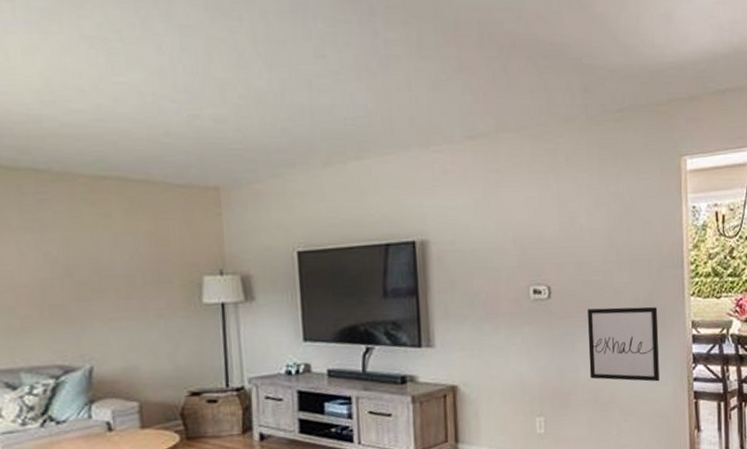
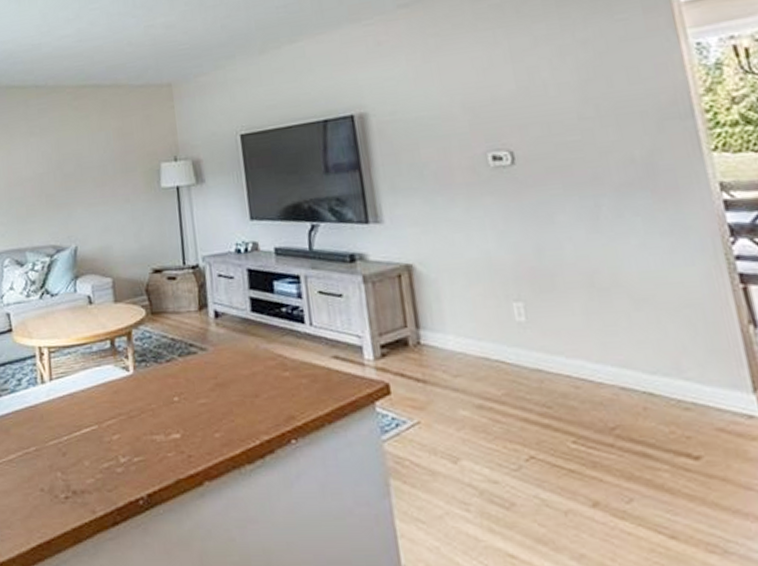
wall art: present [587,306,660,382] -> none [565,167,681,261]

